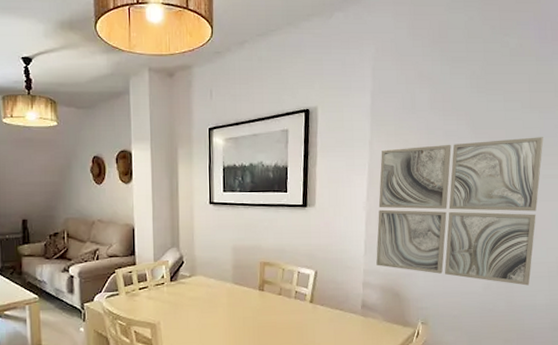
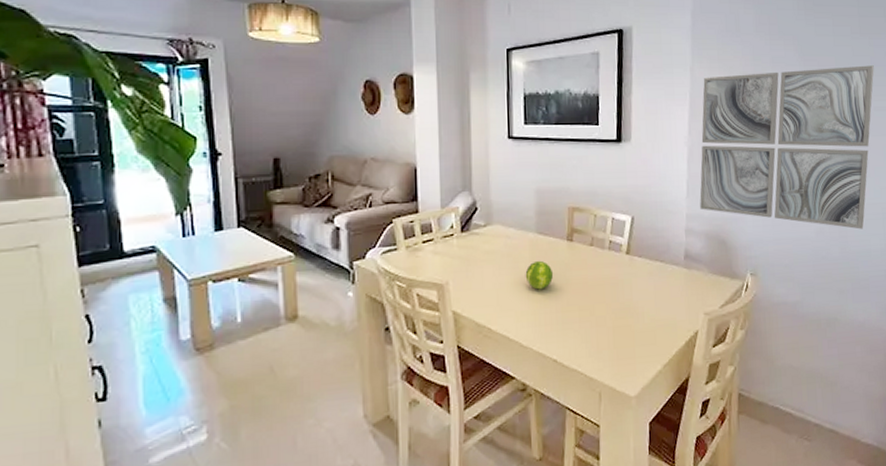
fruit: none [223,306,247,331] -> present [525,260,554,290]

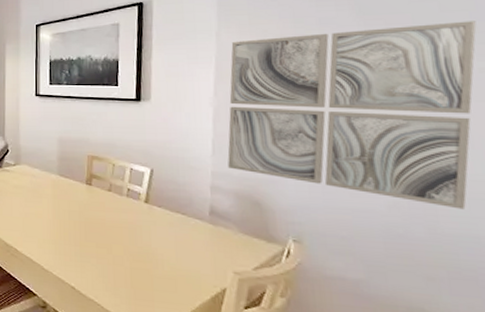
fruit: present [525,260,554,290] -> none [47,198,73,224]

